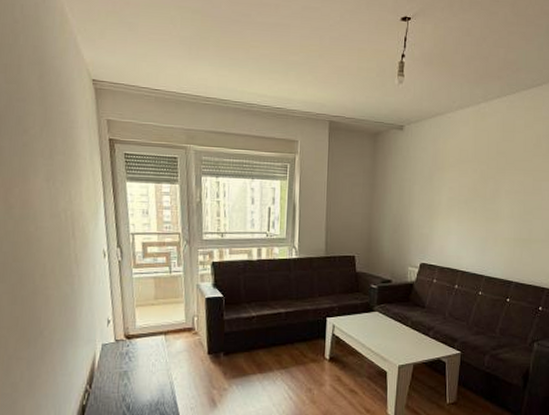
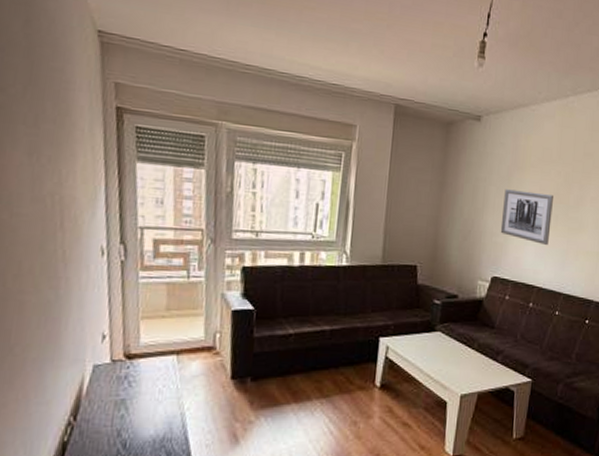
wall art: none [425,187,471,234] -> present [500,189,553,245]

